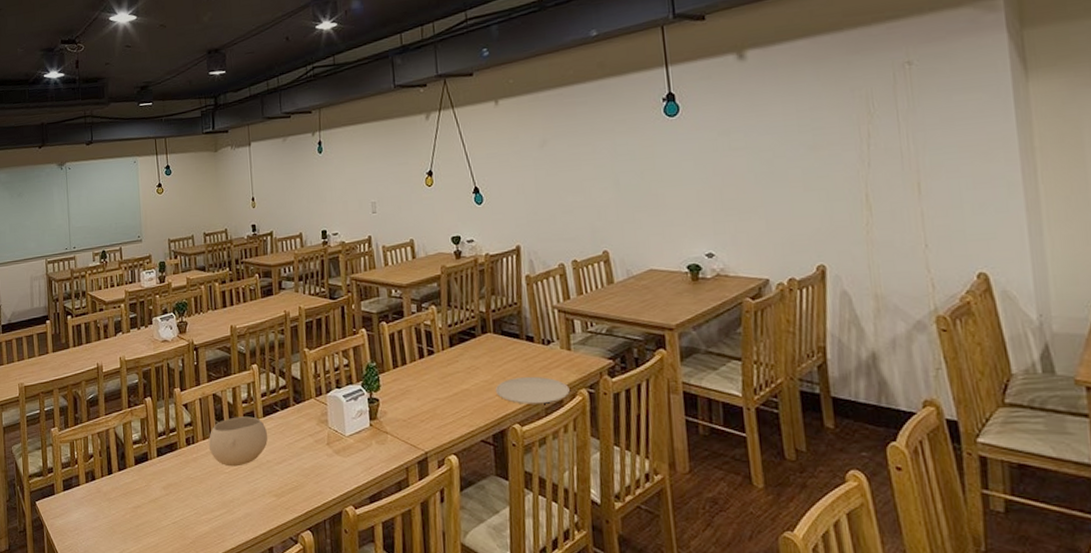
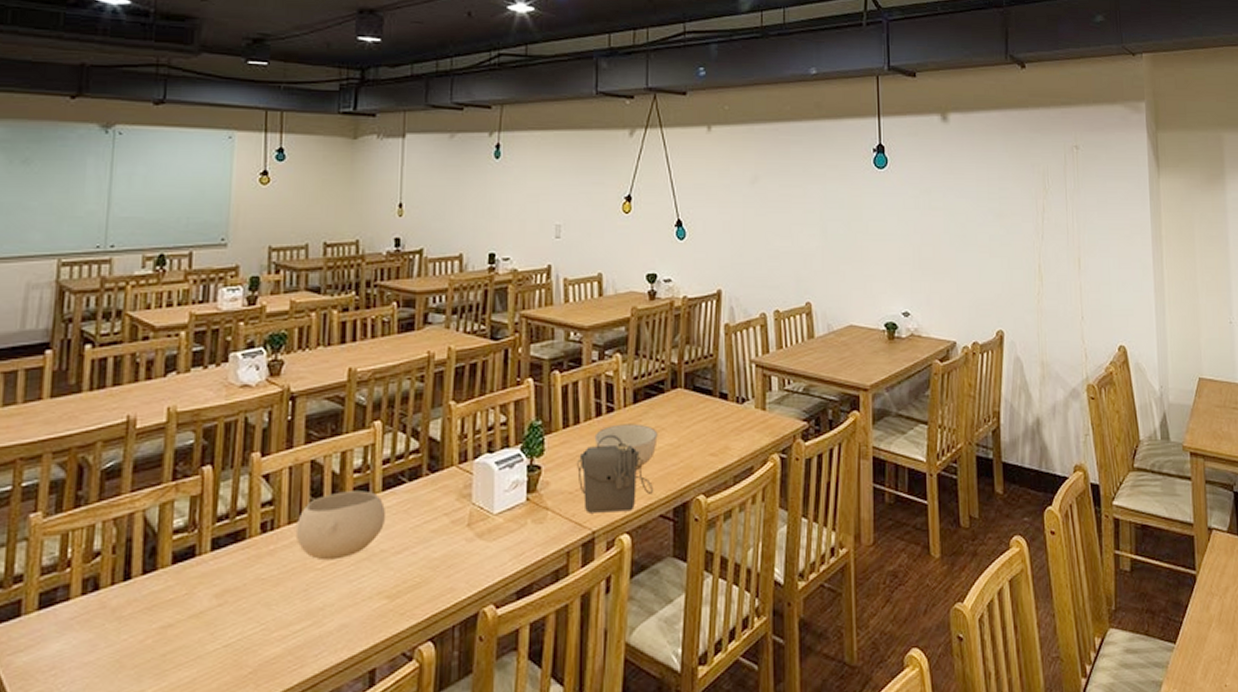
handbag: none [406,373,473,437] -> present [576,434,653,513]
bowl: none [419,364,474,402] -> present [594,424,658,470]
plate: present [495,376,570,404] -> none [680,439,761,472]

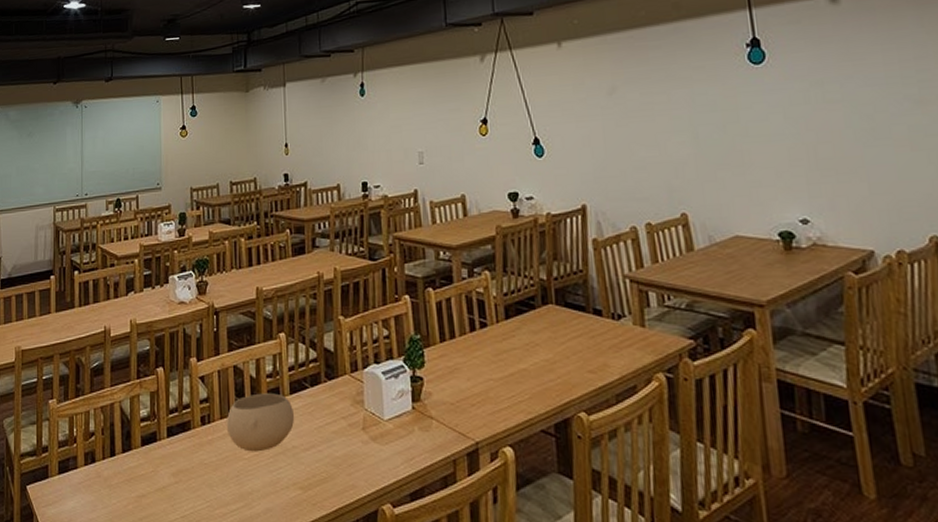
handbag: present [576,434,653,513] -> none [455,349,532,425]
bowl: present [594,424,658,470] -> none [470,339,533,384]

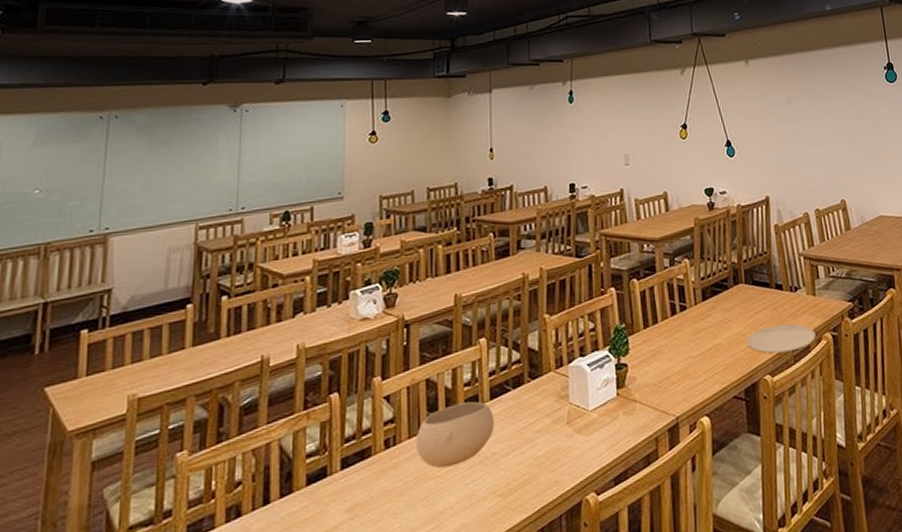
plate: none [557,356,644,389] -> present [746,324,816,354]

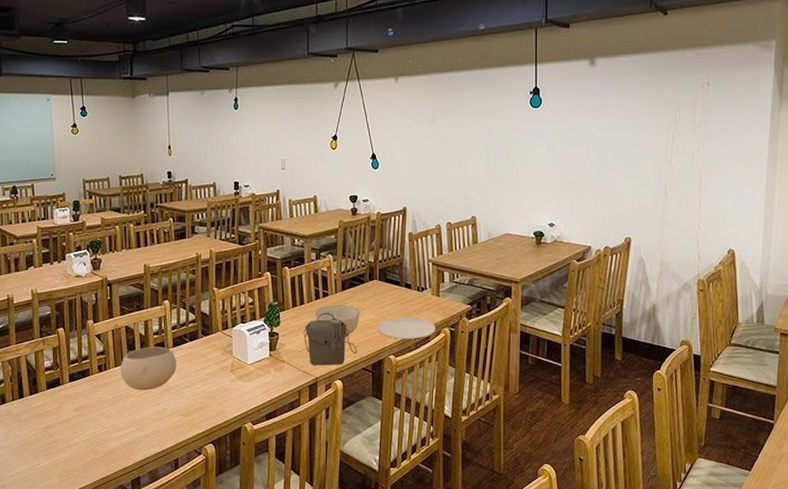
handbag: none [657,329,726,402] -> present [302,312,357,366]
bowl: none [671,318,726,359] -> present [315,305,360,337]

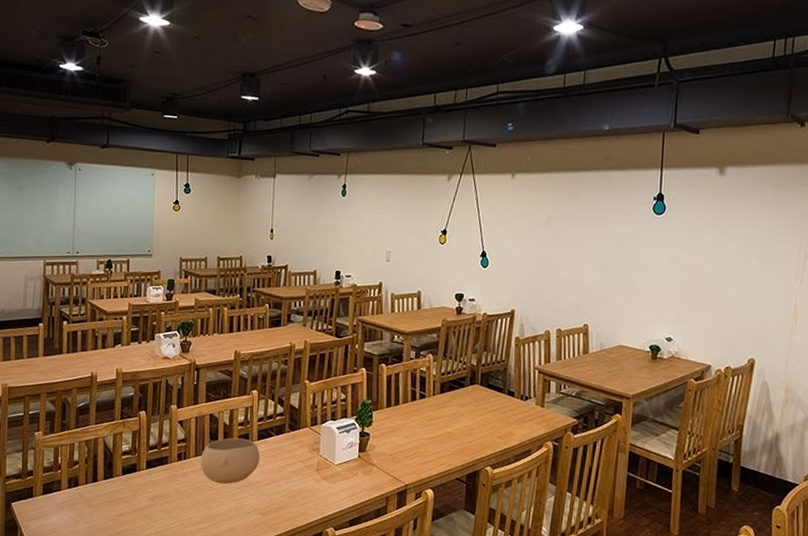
handbag: present [302,312,357,366] -> none [395,415,452,473]
bowl: present [315,305,360,337] -> none [409,408,458,443]
plate: present [376,316,436,339] -> none [474,426,538,452]

